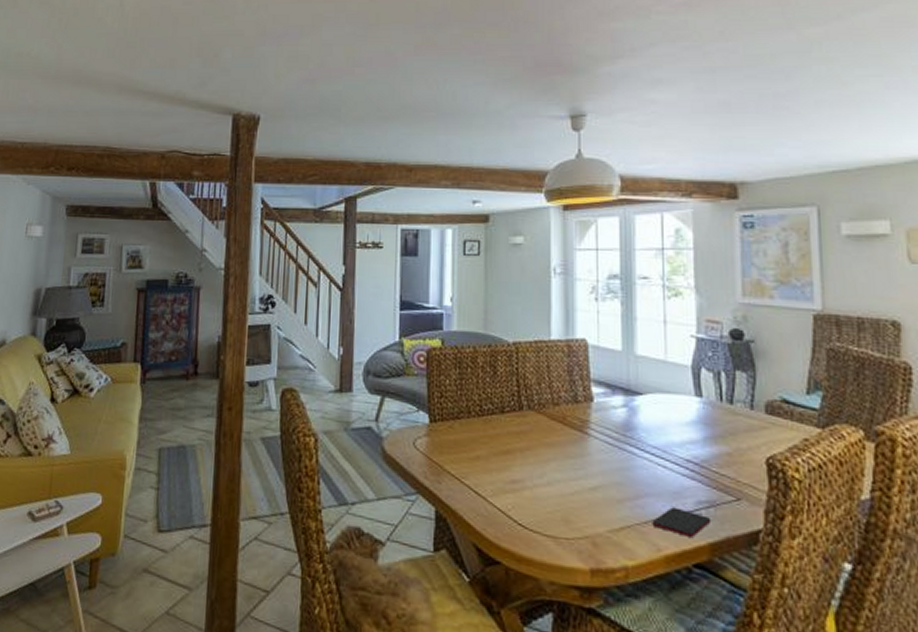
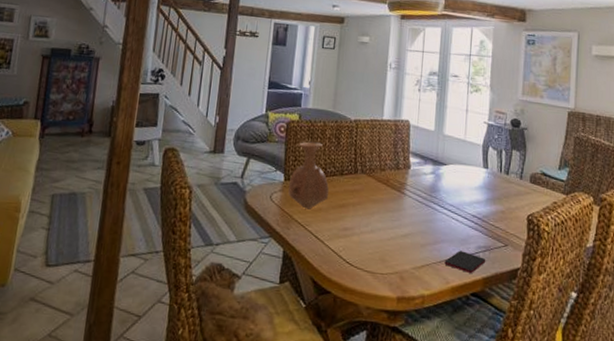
vase: none [434,372,487,458] -> present [288,142,329,210]

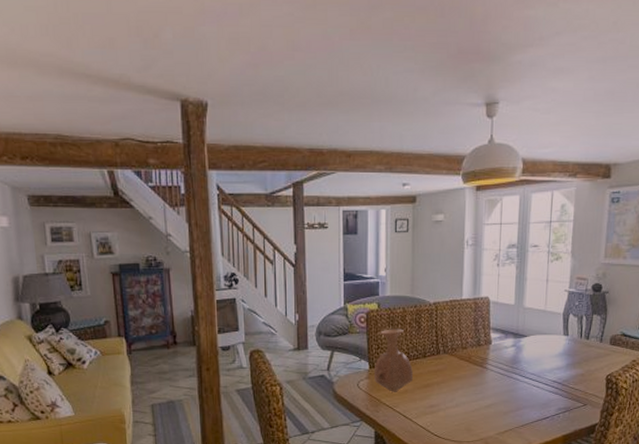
smartphone: present [444,250,486,273] -> none [526,414,566,432]

